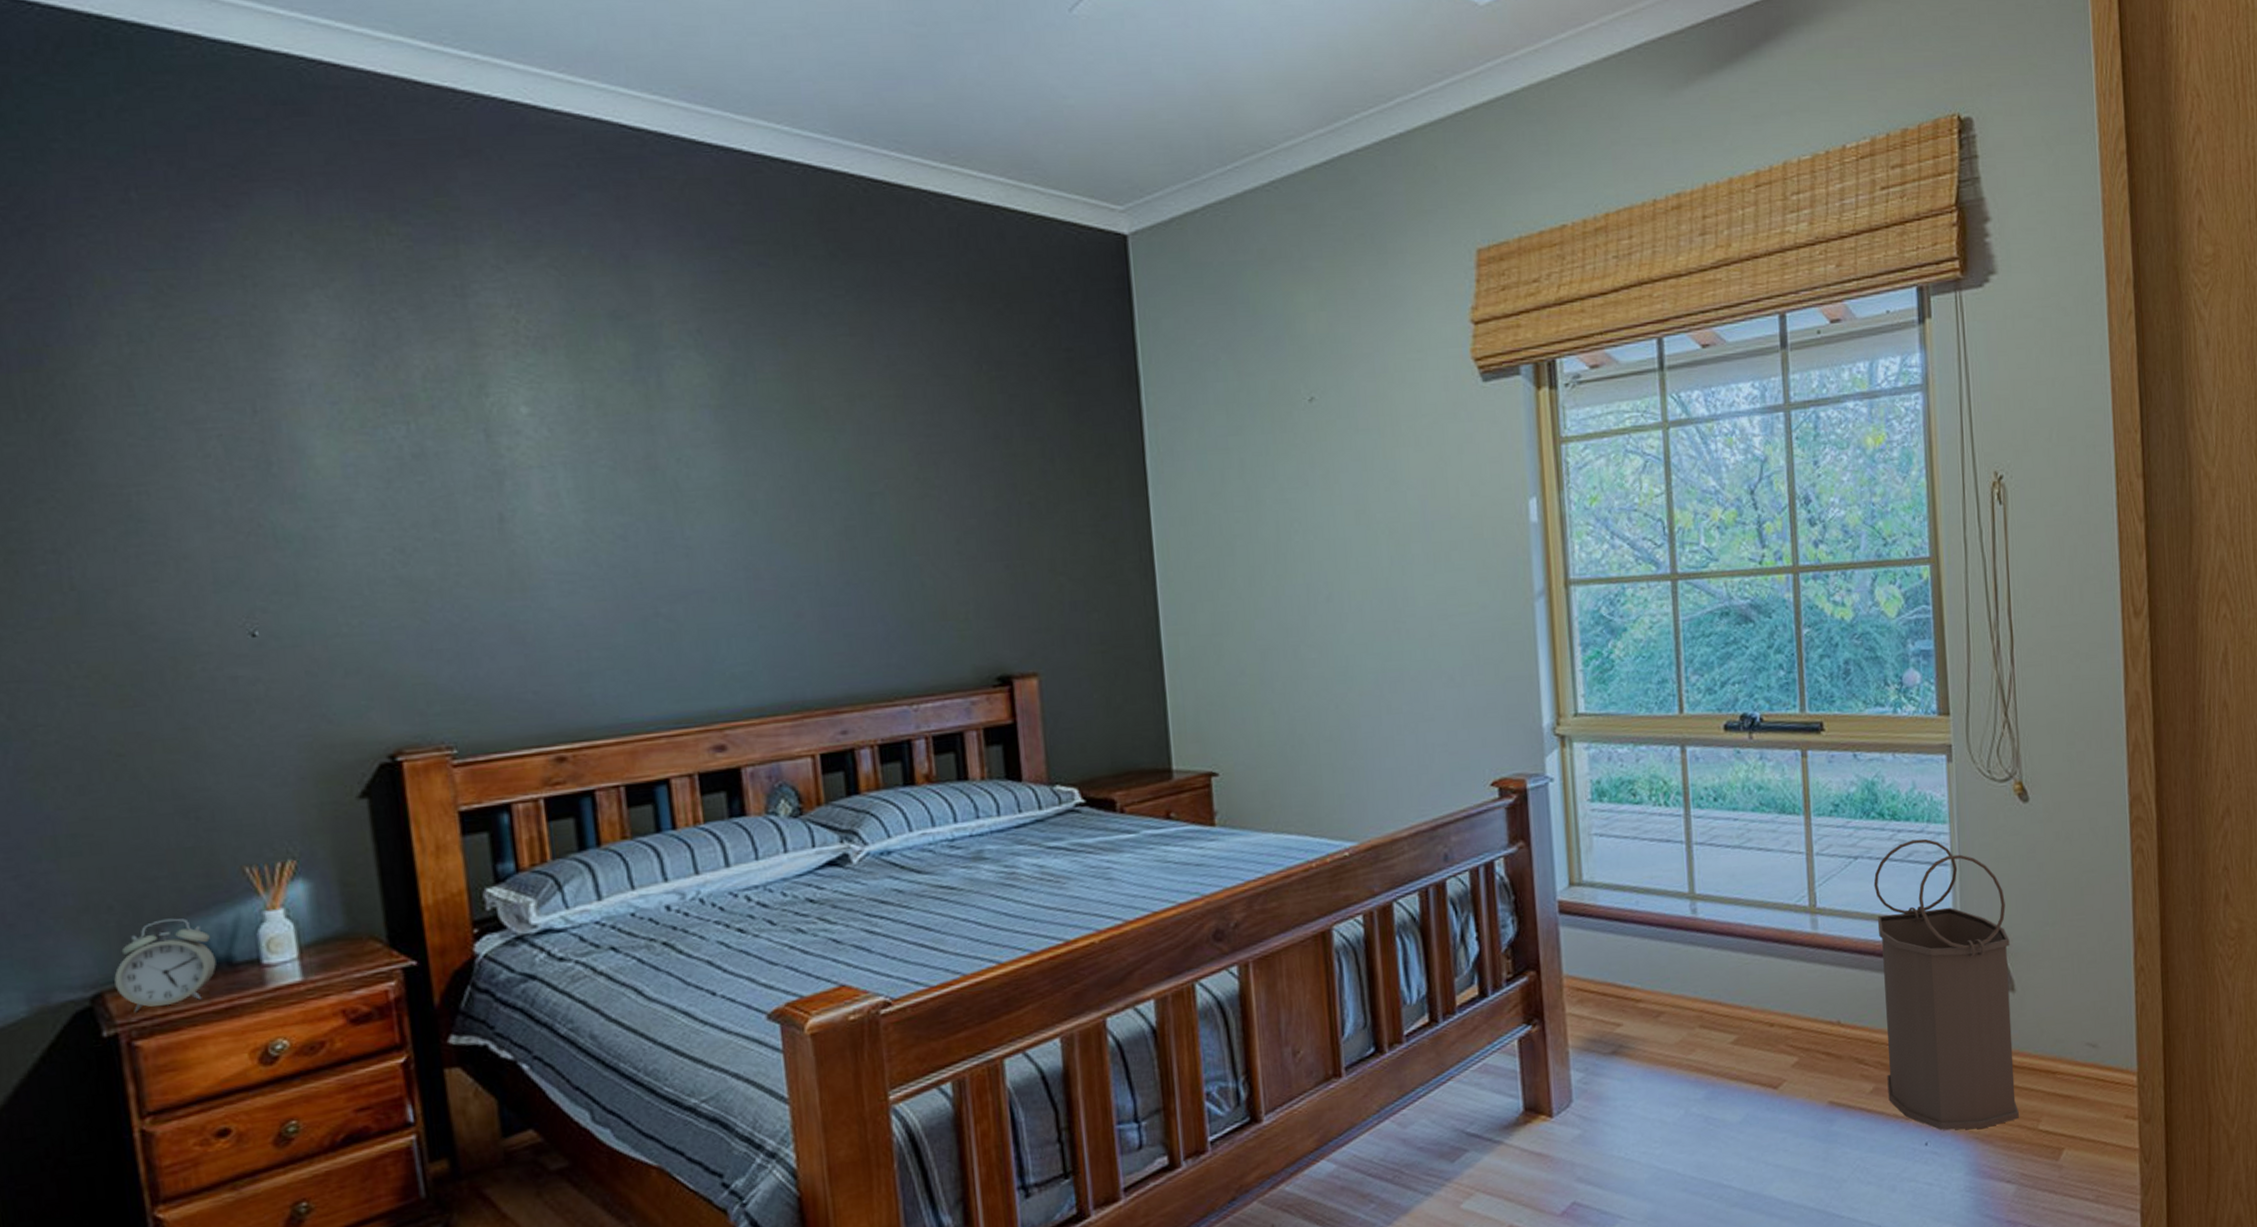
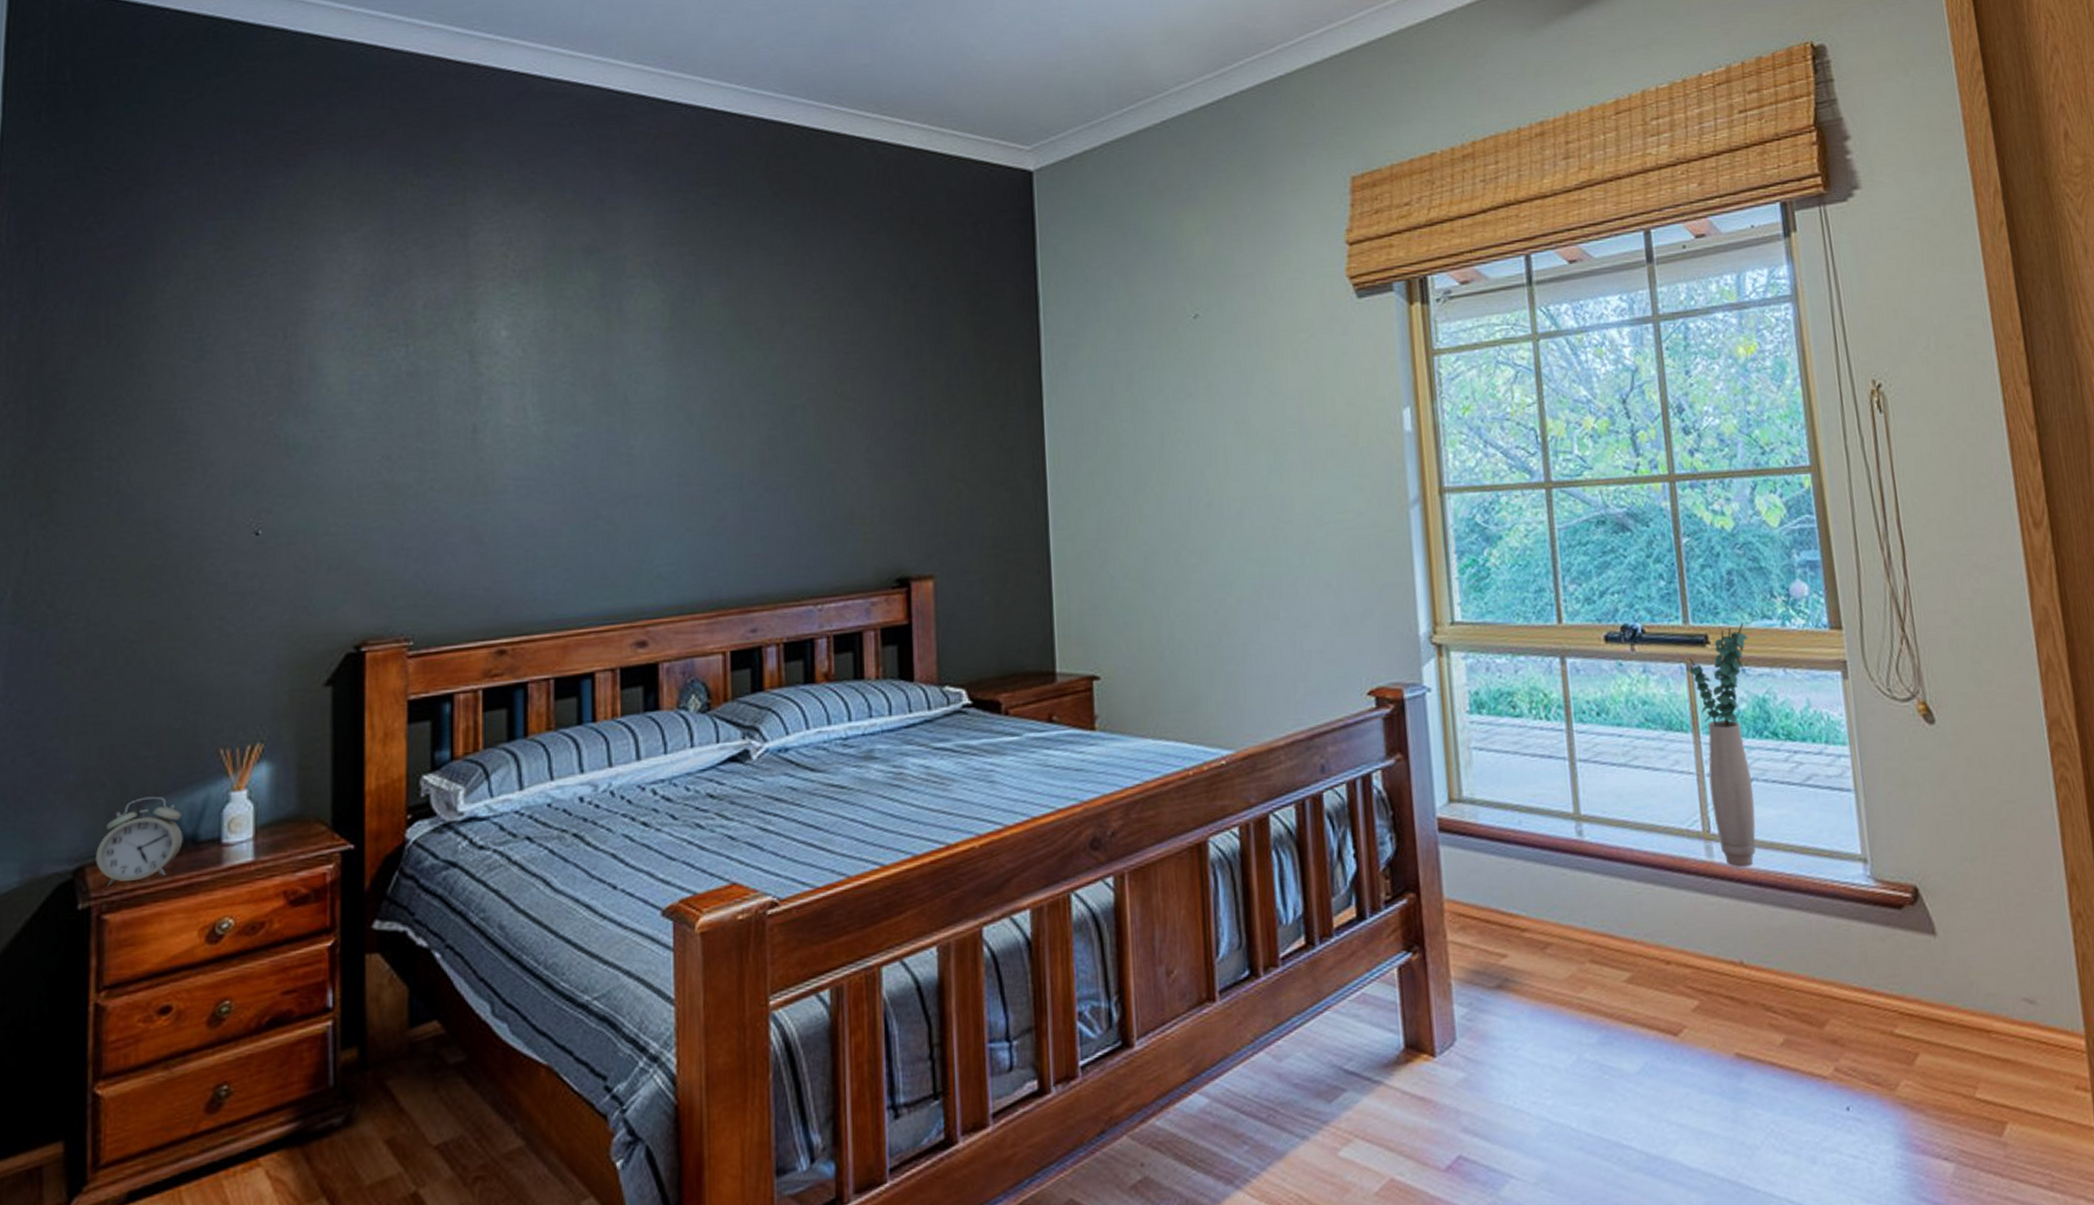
vase: none [1804,709,1861,938] -> present [1689,622,1756,868]
basket: present [1873,838,2019,1130] -> none [1771,761,1952,1094]

